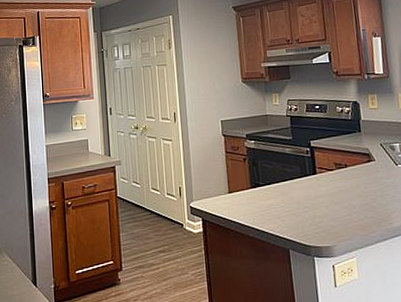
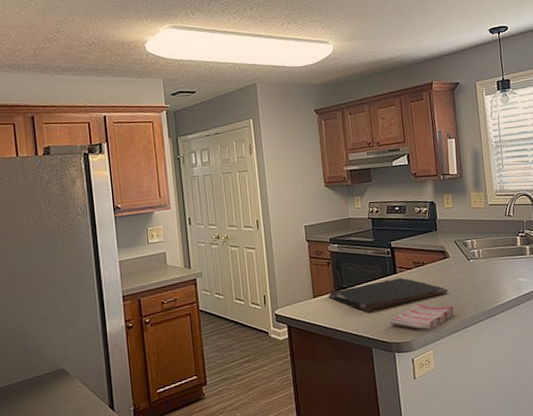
cutting board: none [243,178,374,212] -> present [328,277,449,312]
dish towel: none [308,208,380,237] -> present [389,304,454,331]

